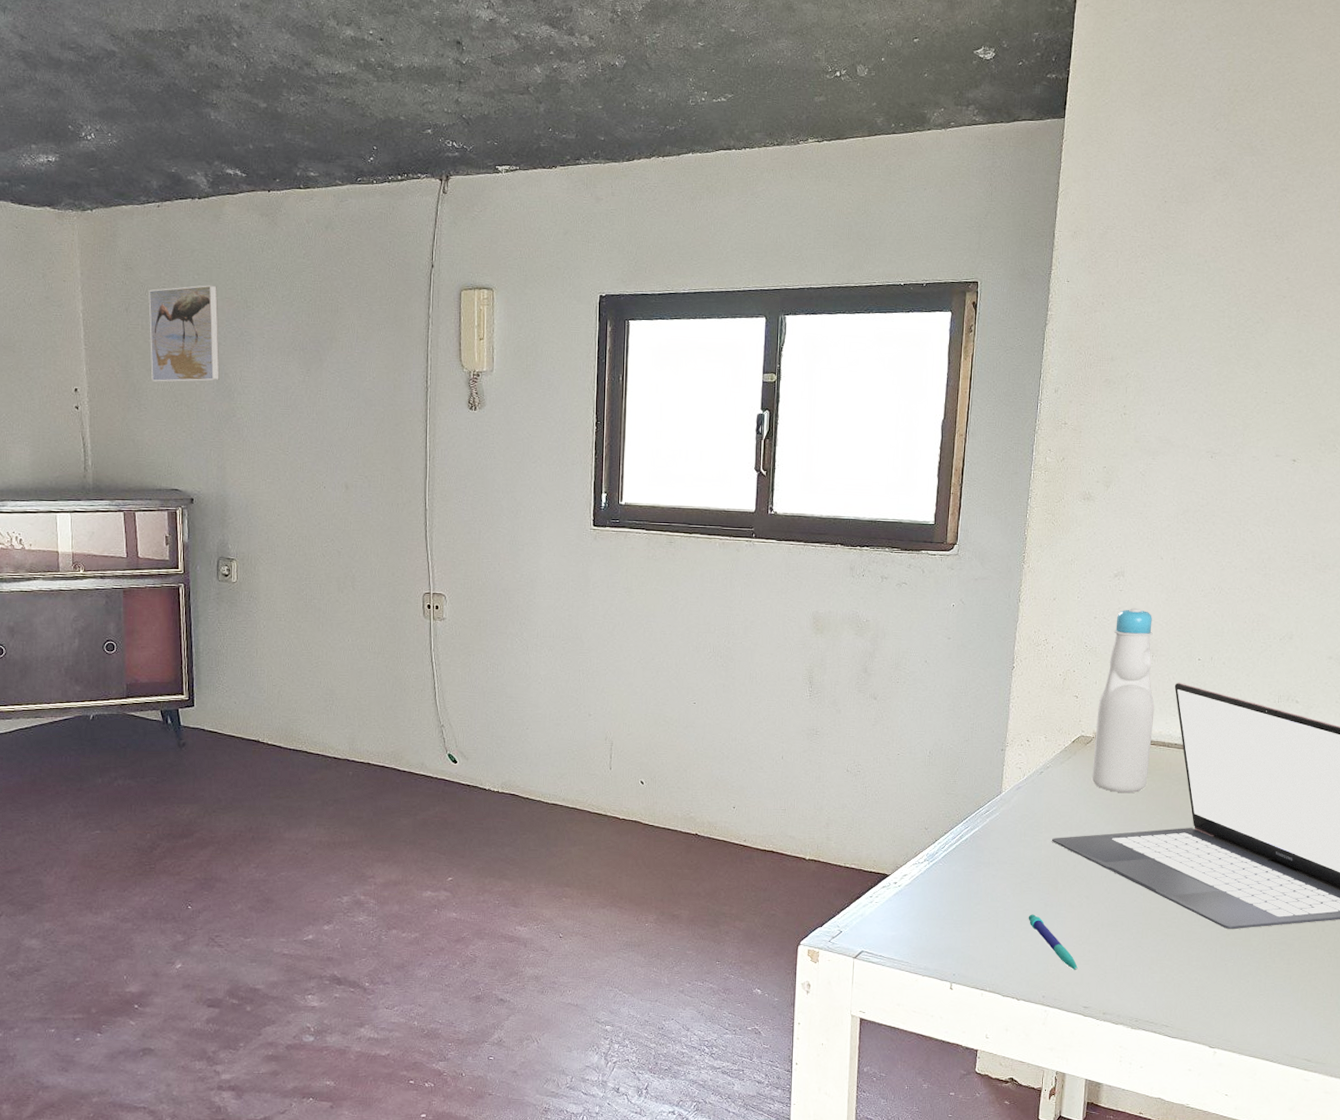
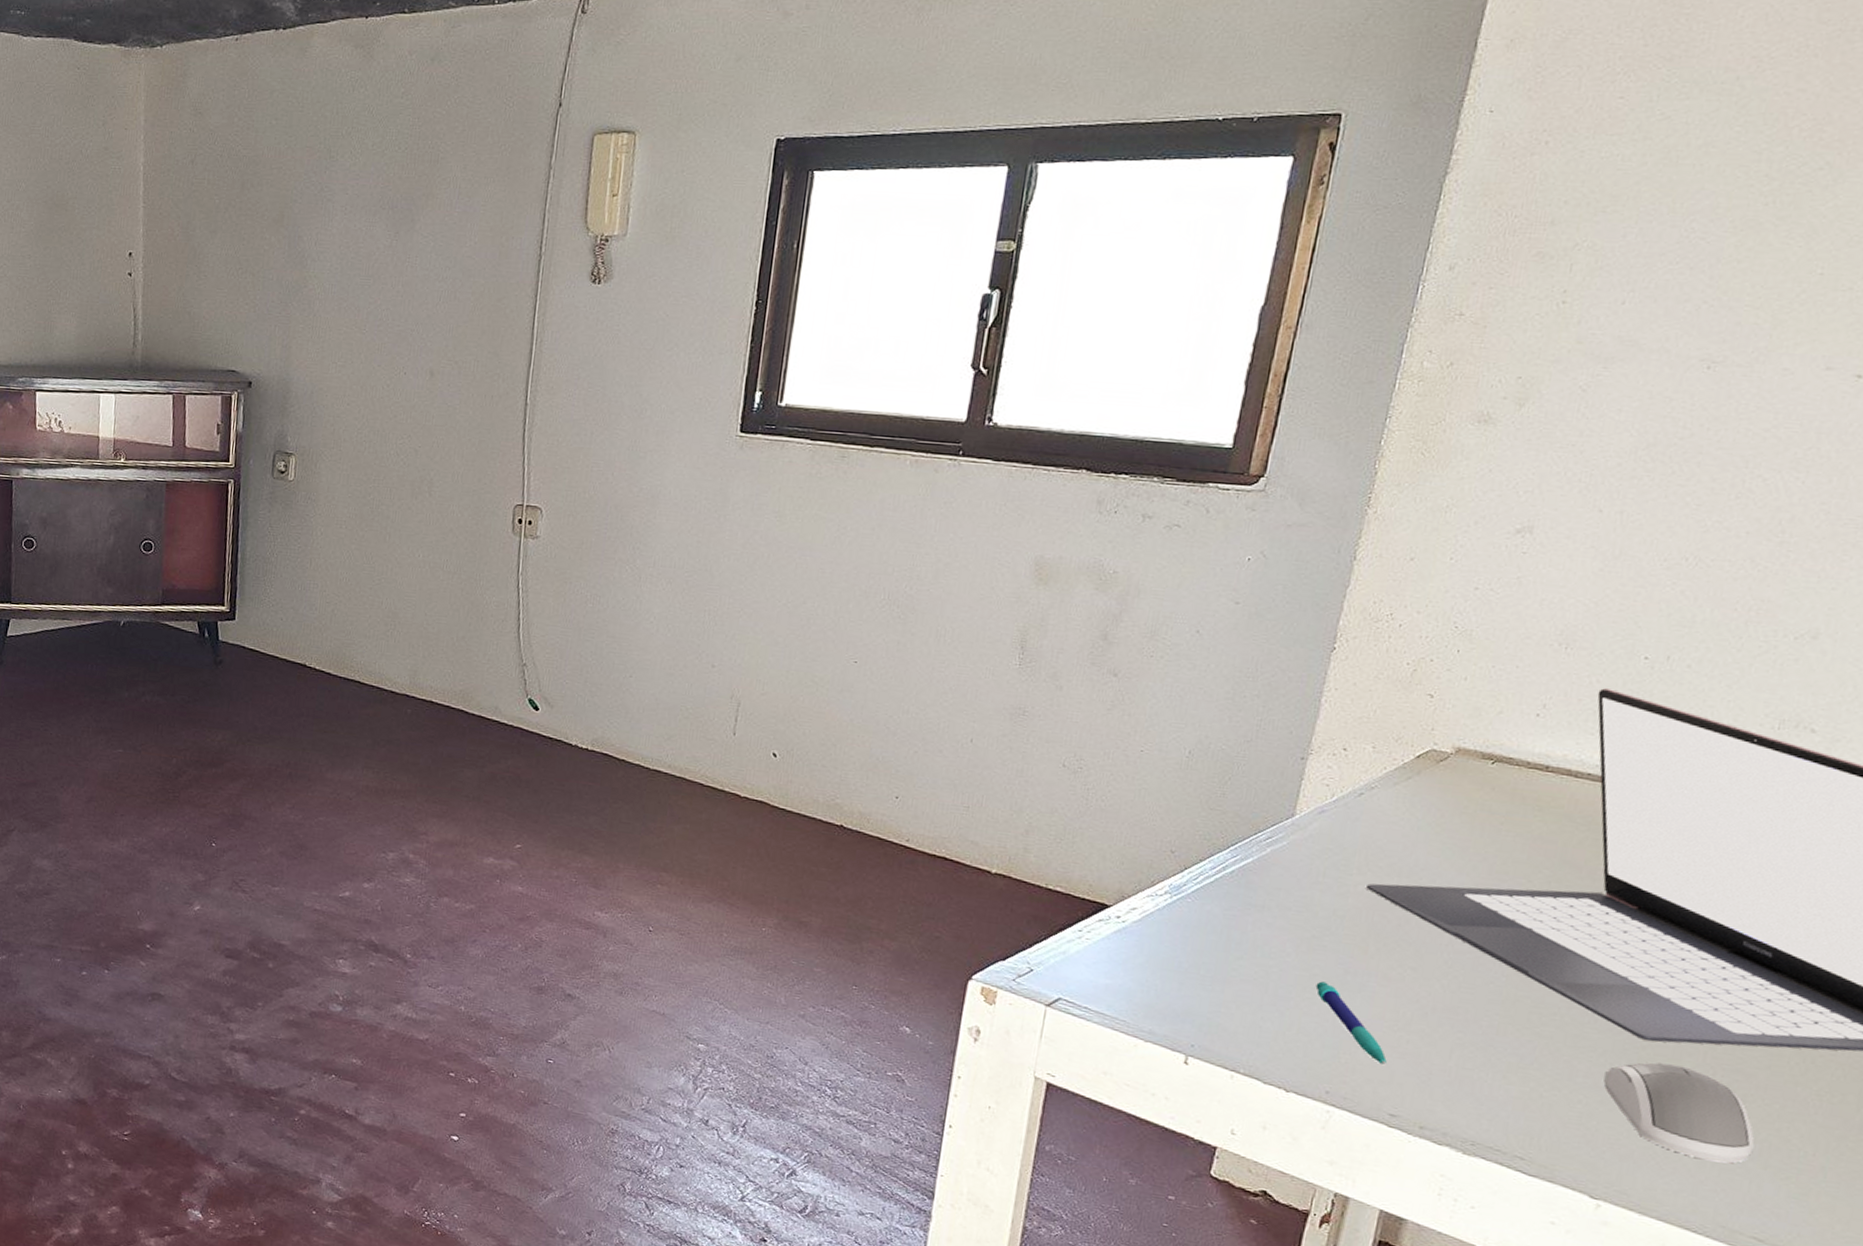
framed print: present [148,285,220,382] -> none [214,131,297,246]
bottle: present [1091,607,1155,793] -> none [1441,577,1573,835]
computer mouse: none [1208,944,1298,1009] -> present [1603,1062,1755,1164]

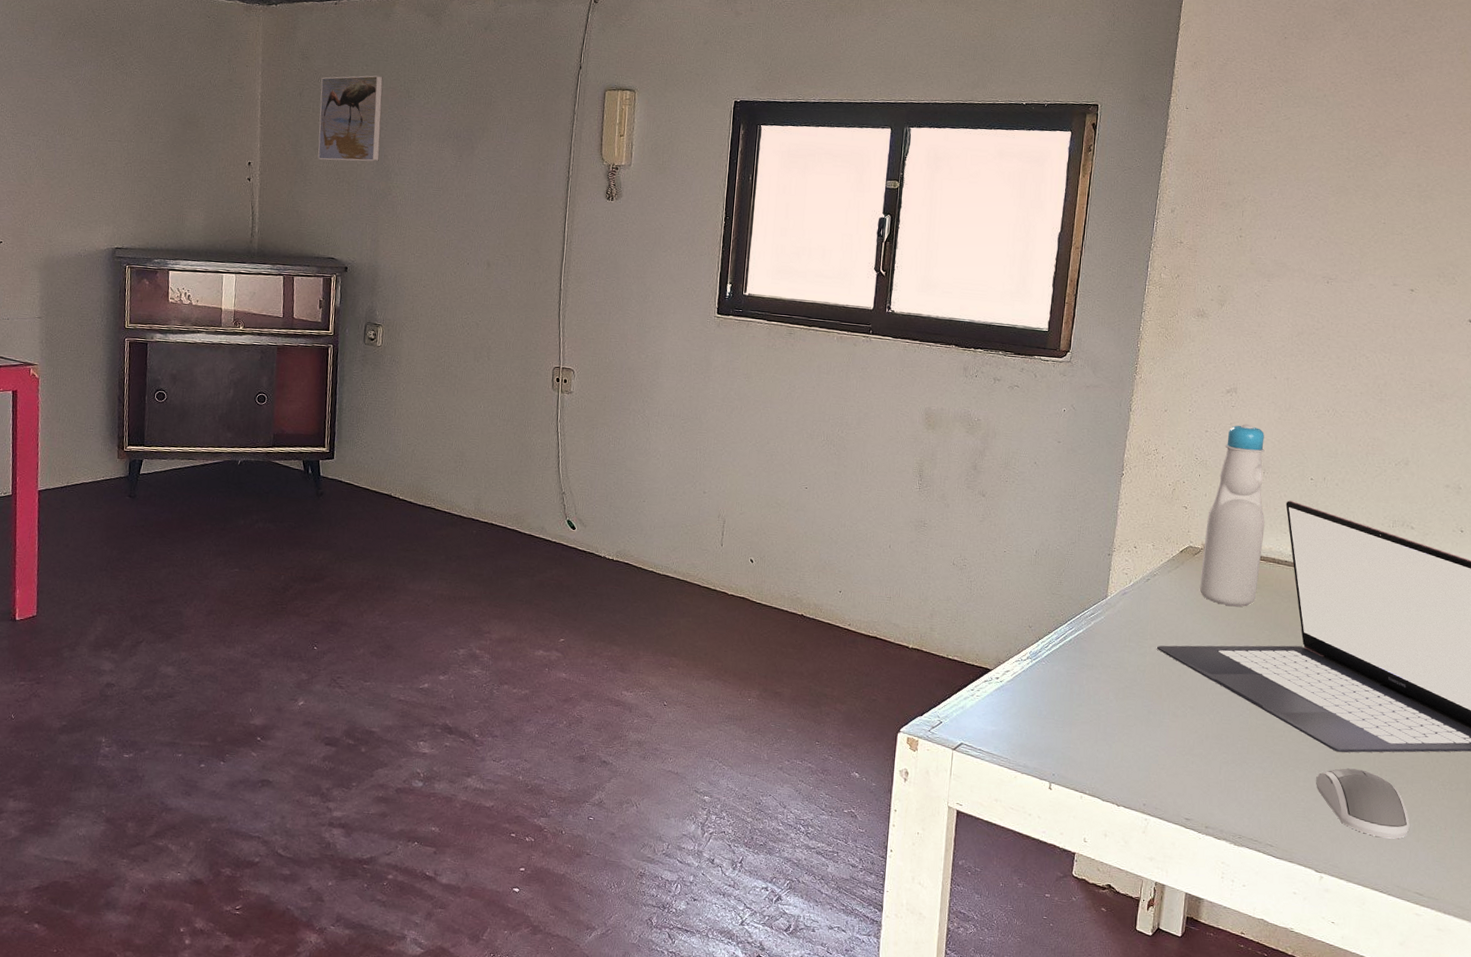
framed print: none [214,131,297,246] -> present [318,75,383,162]
pen: present [1315,981,1387,1066] -> none [1130,720,1180,782]
bottle: none [1441,577,1573,835] -> present [1199,423,1265,607]

